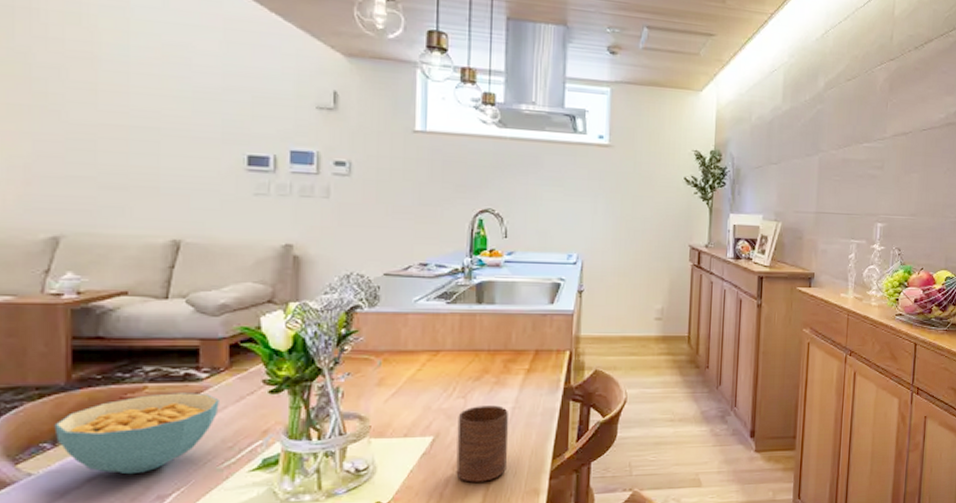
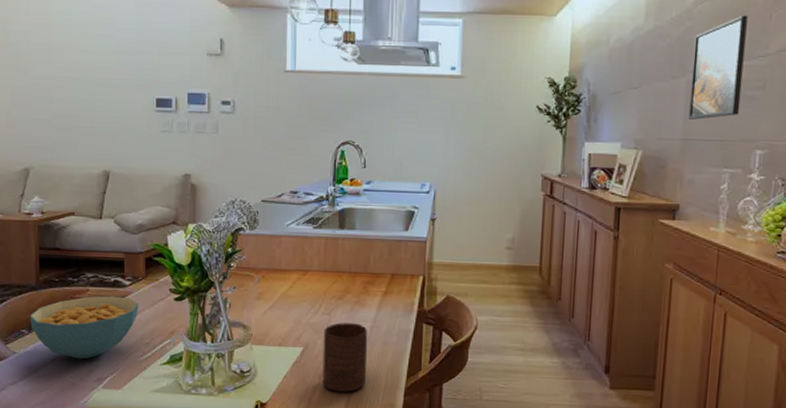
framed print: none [820,101,868,195] -> present [687,15,748,120]

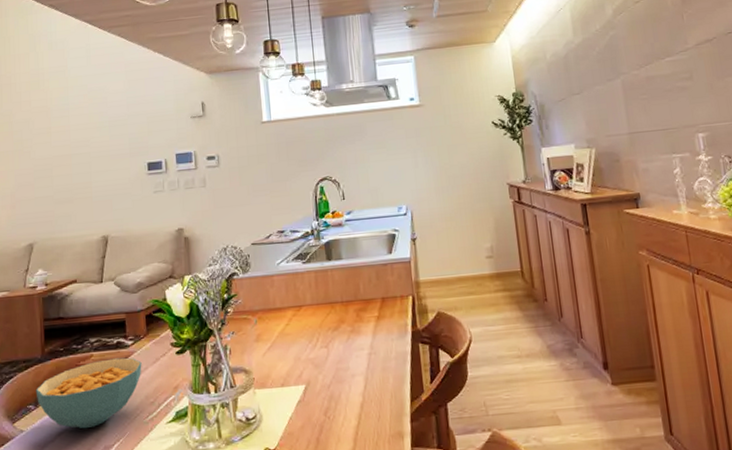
cup: present [322,322,368,392] -> none [323,352,371,427]
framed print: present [687,15,748,120] -> none [620,18,675,115]

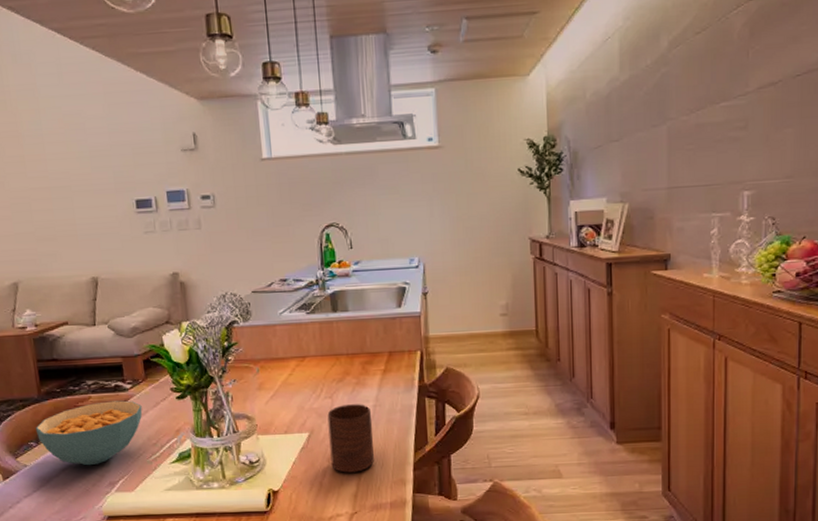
cup: none [323,352,371,427] -> present [327,404,375,473]

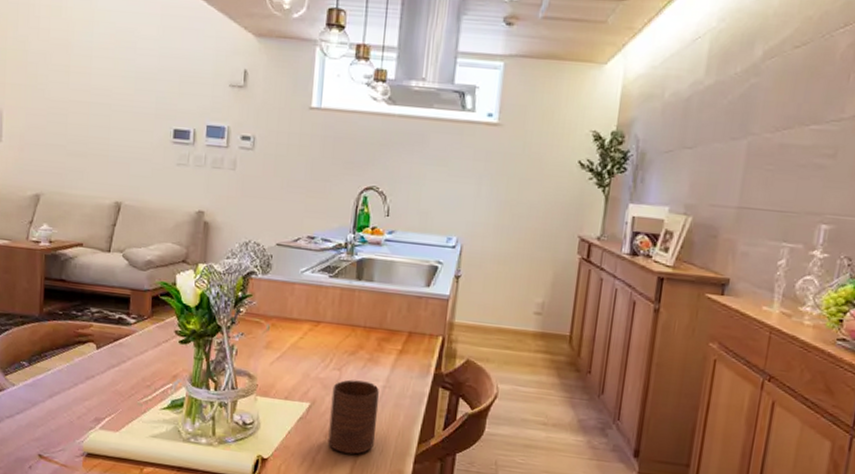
cereal bowl: present [35,400,143,466] -> none [30,332,142,397]

